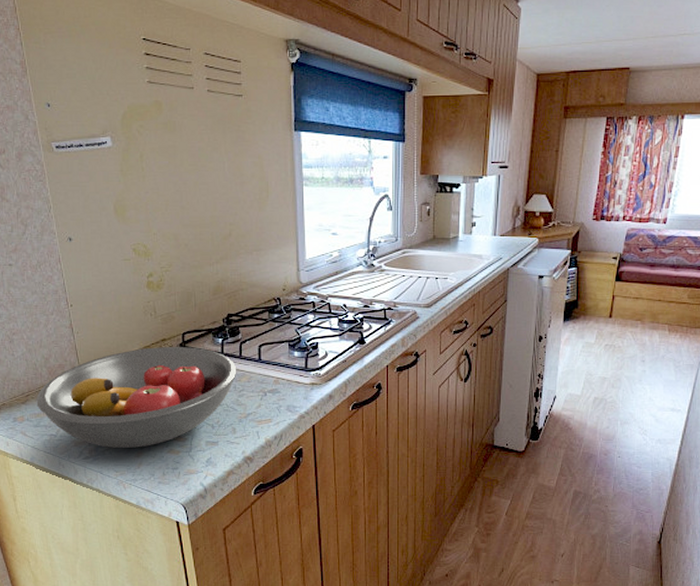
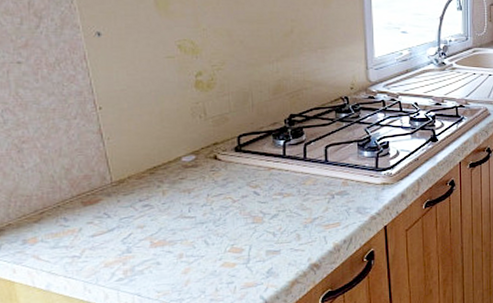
fruit bowl: present [36,347,237,448] -> none [54,150,301,266]

